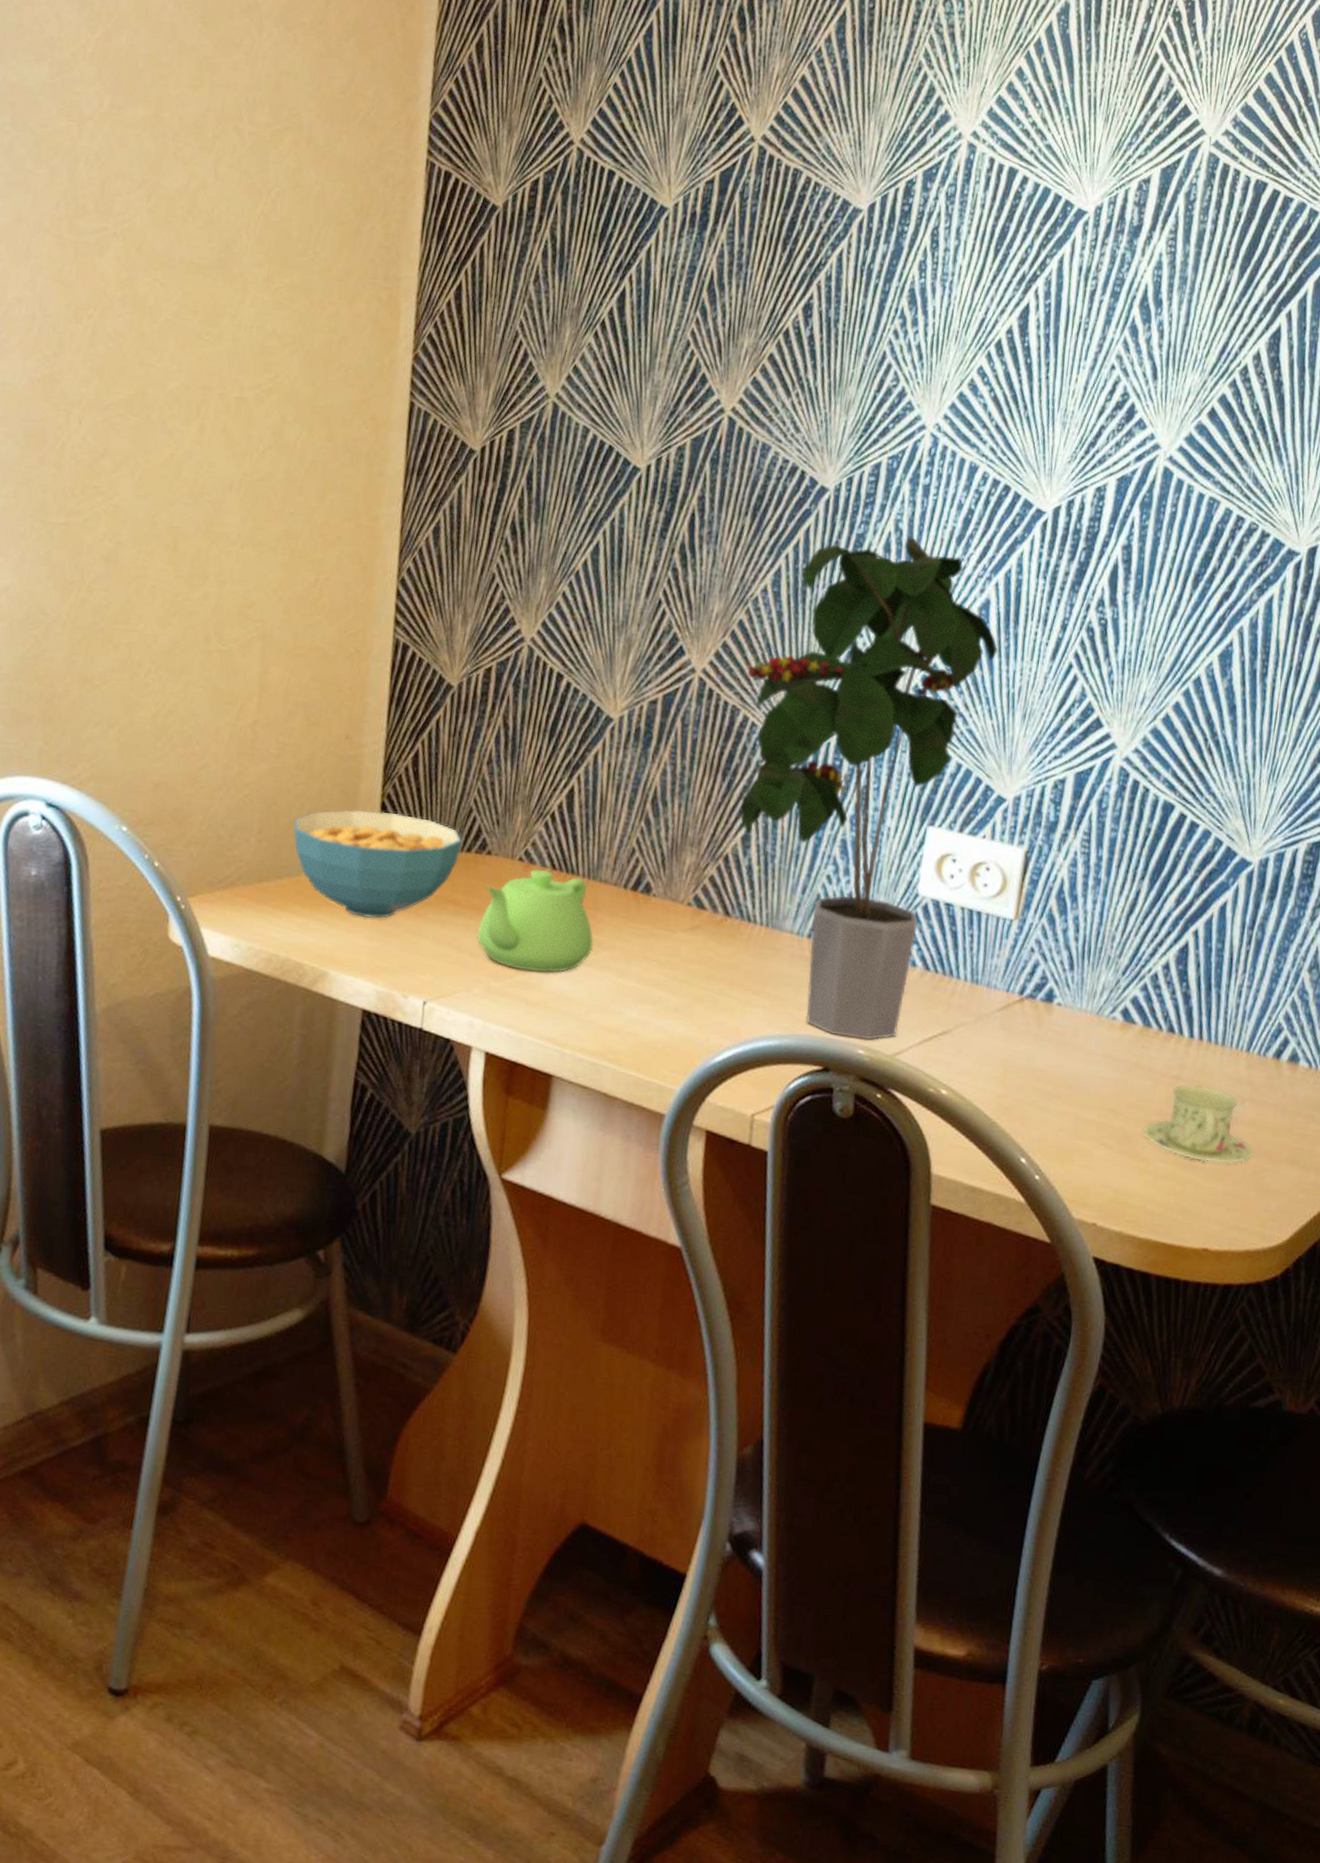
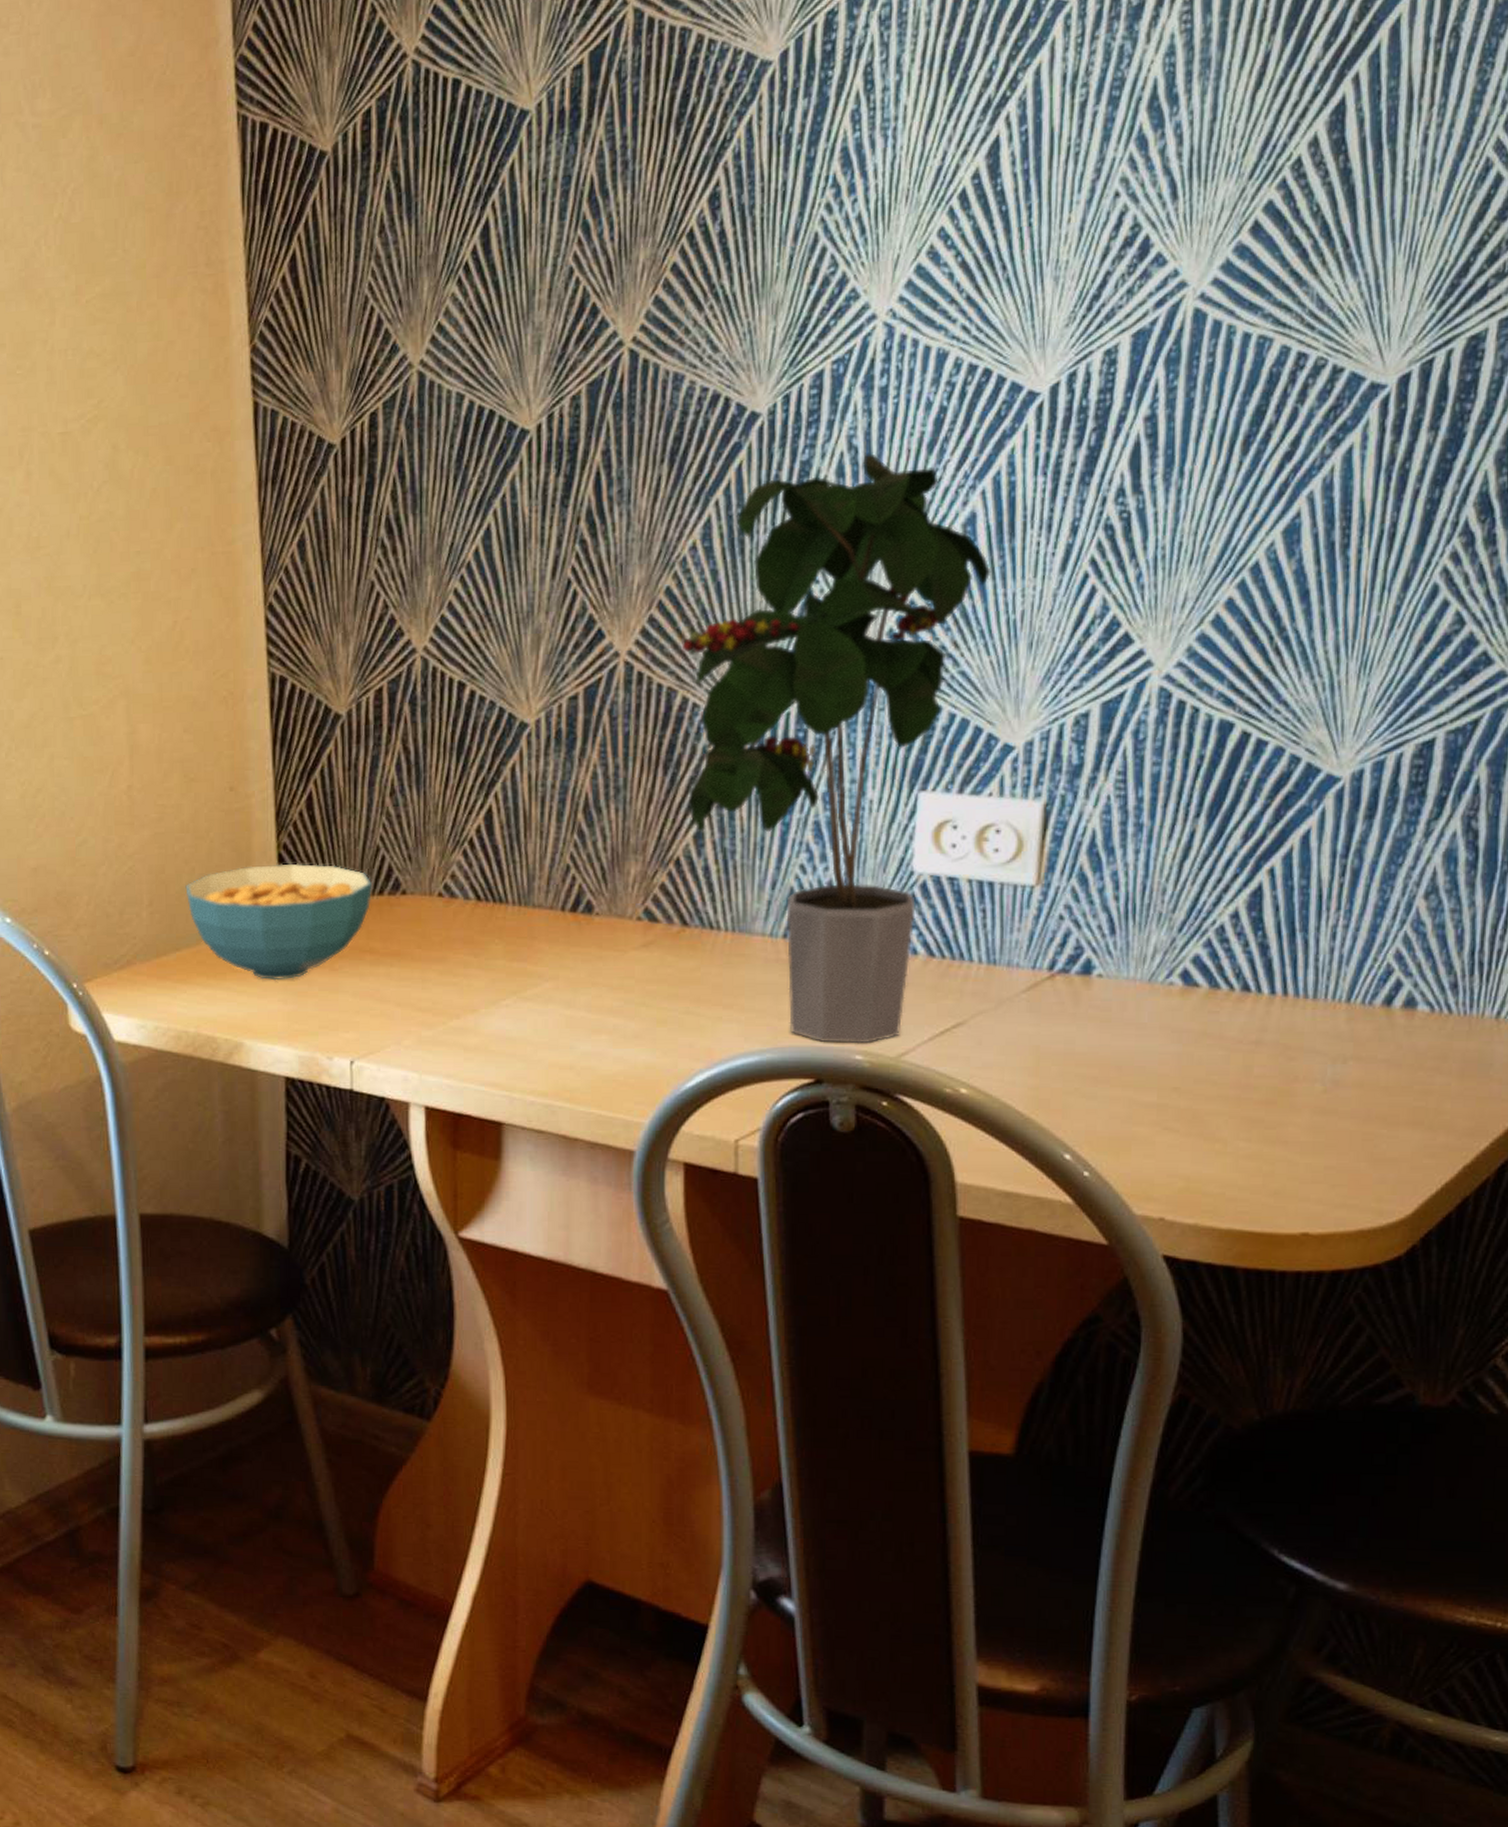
teapot: present [476,869,594,973] -> none [401,902,532,1015]
cup and saucer: present [1143,1083,1253,1164] -> none [1216,1048,1361,1135]

